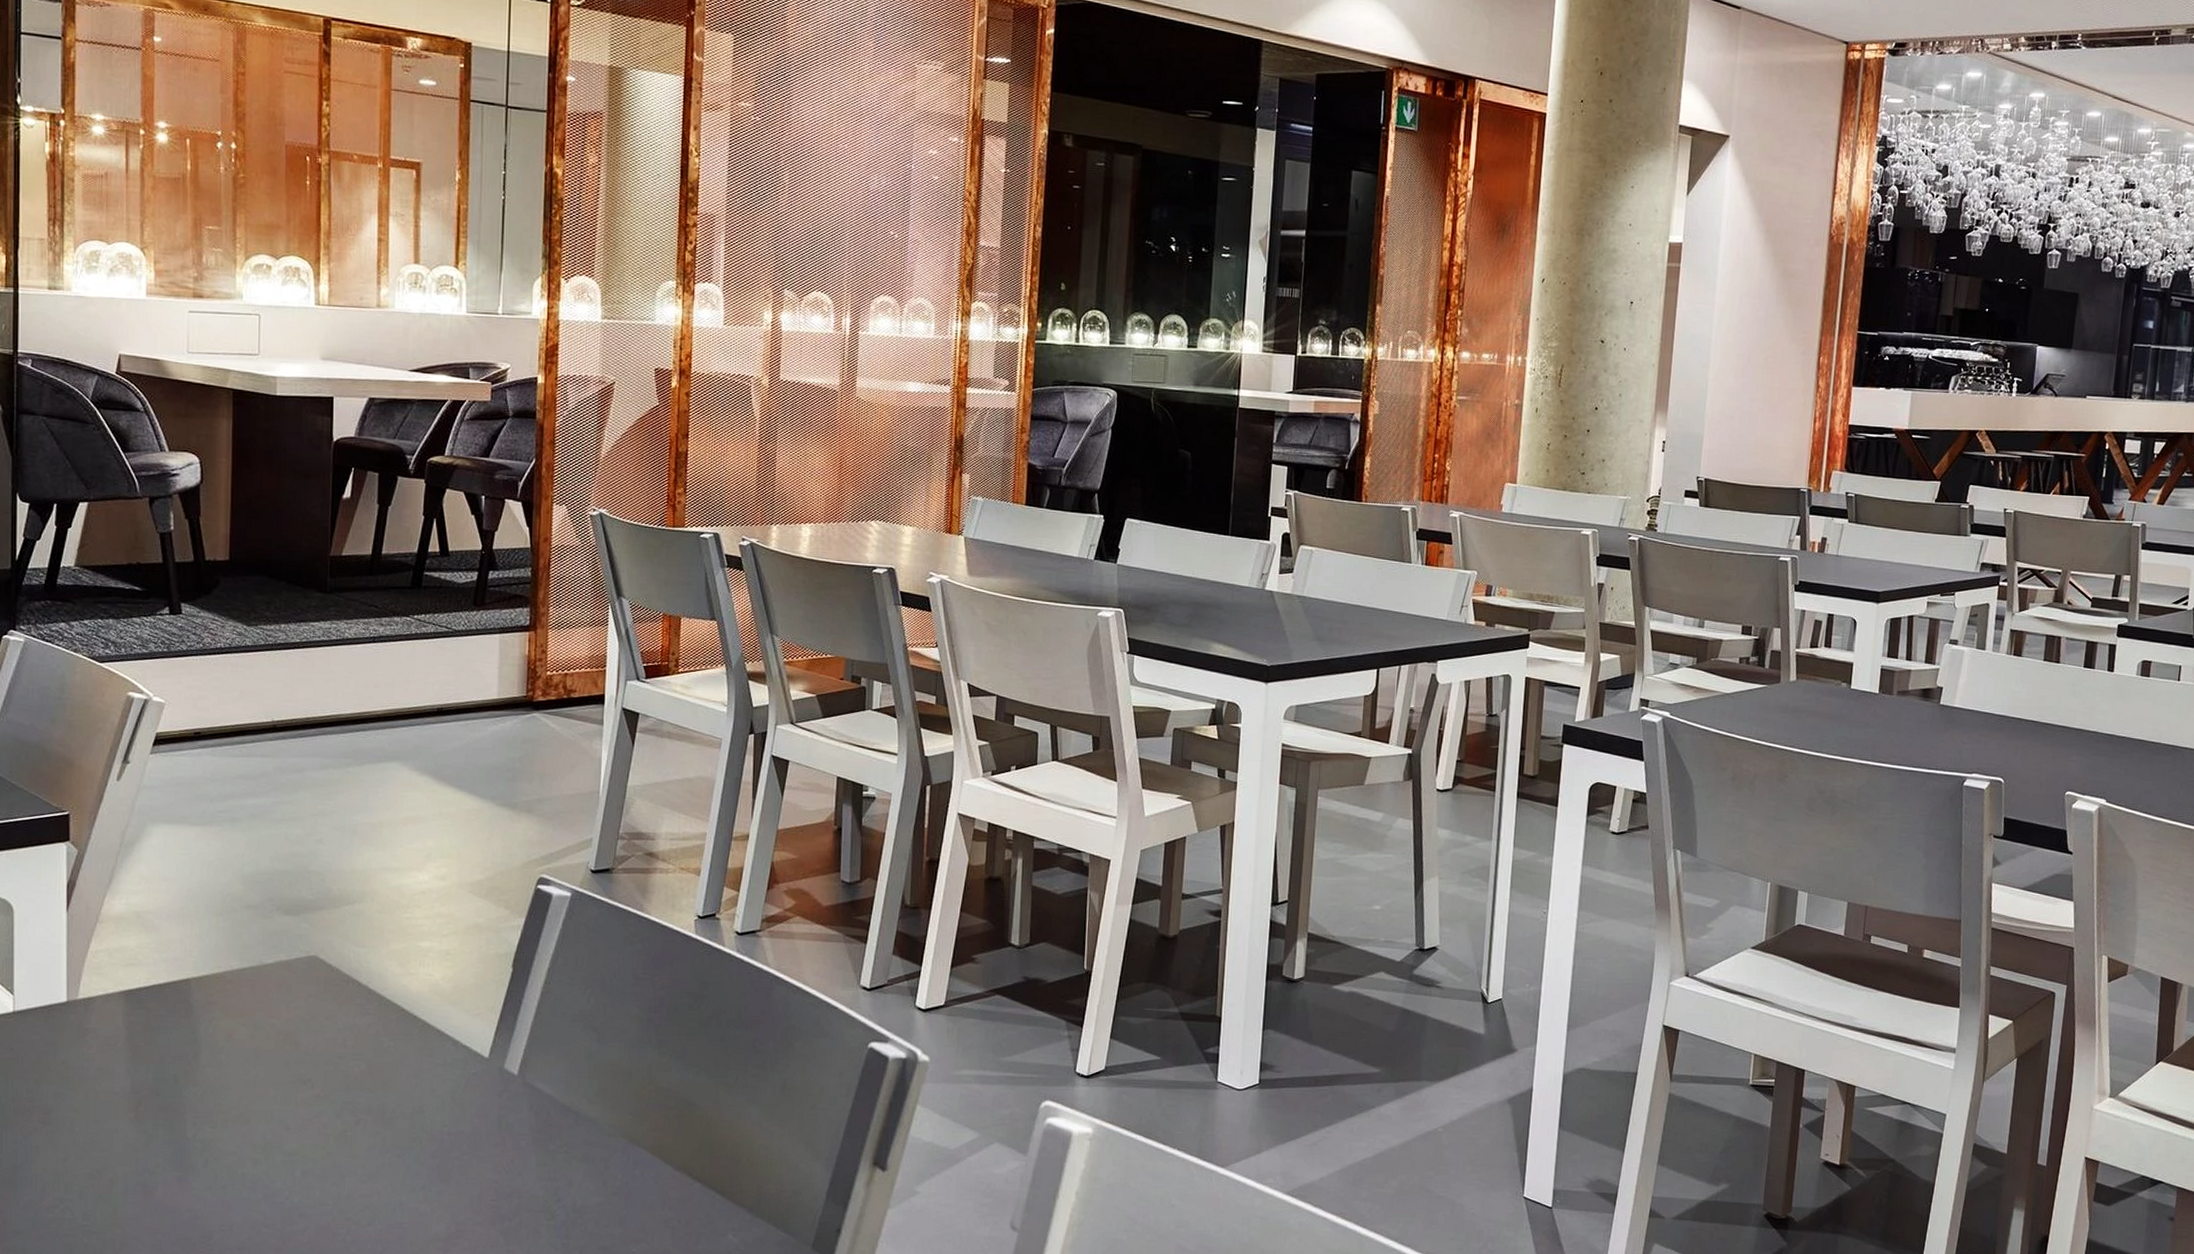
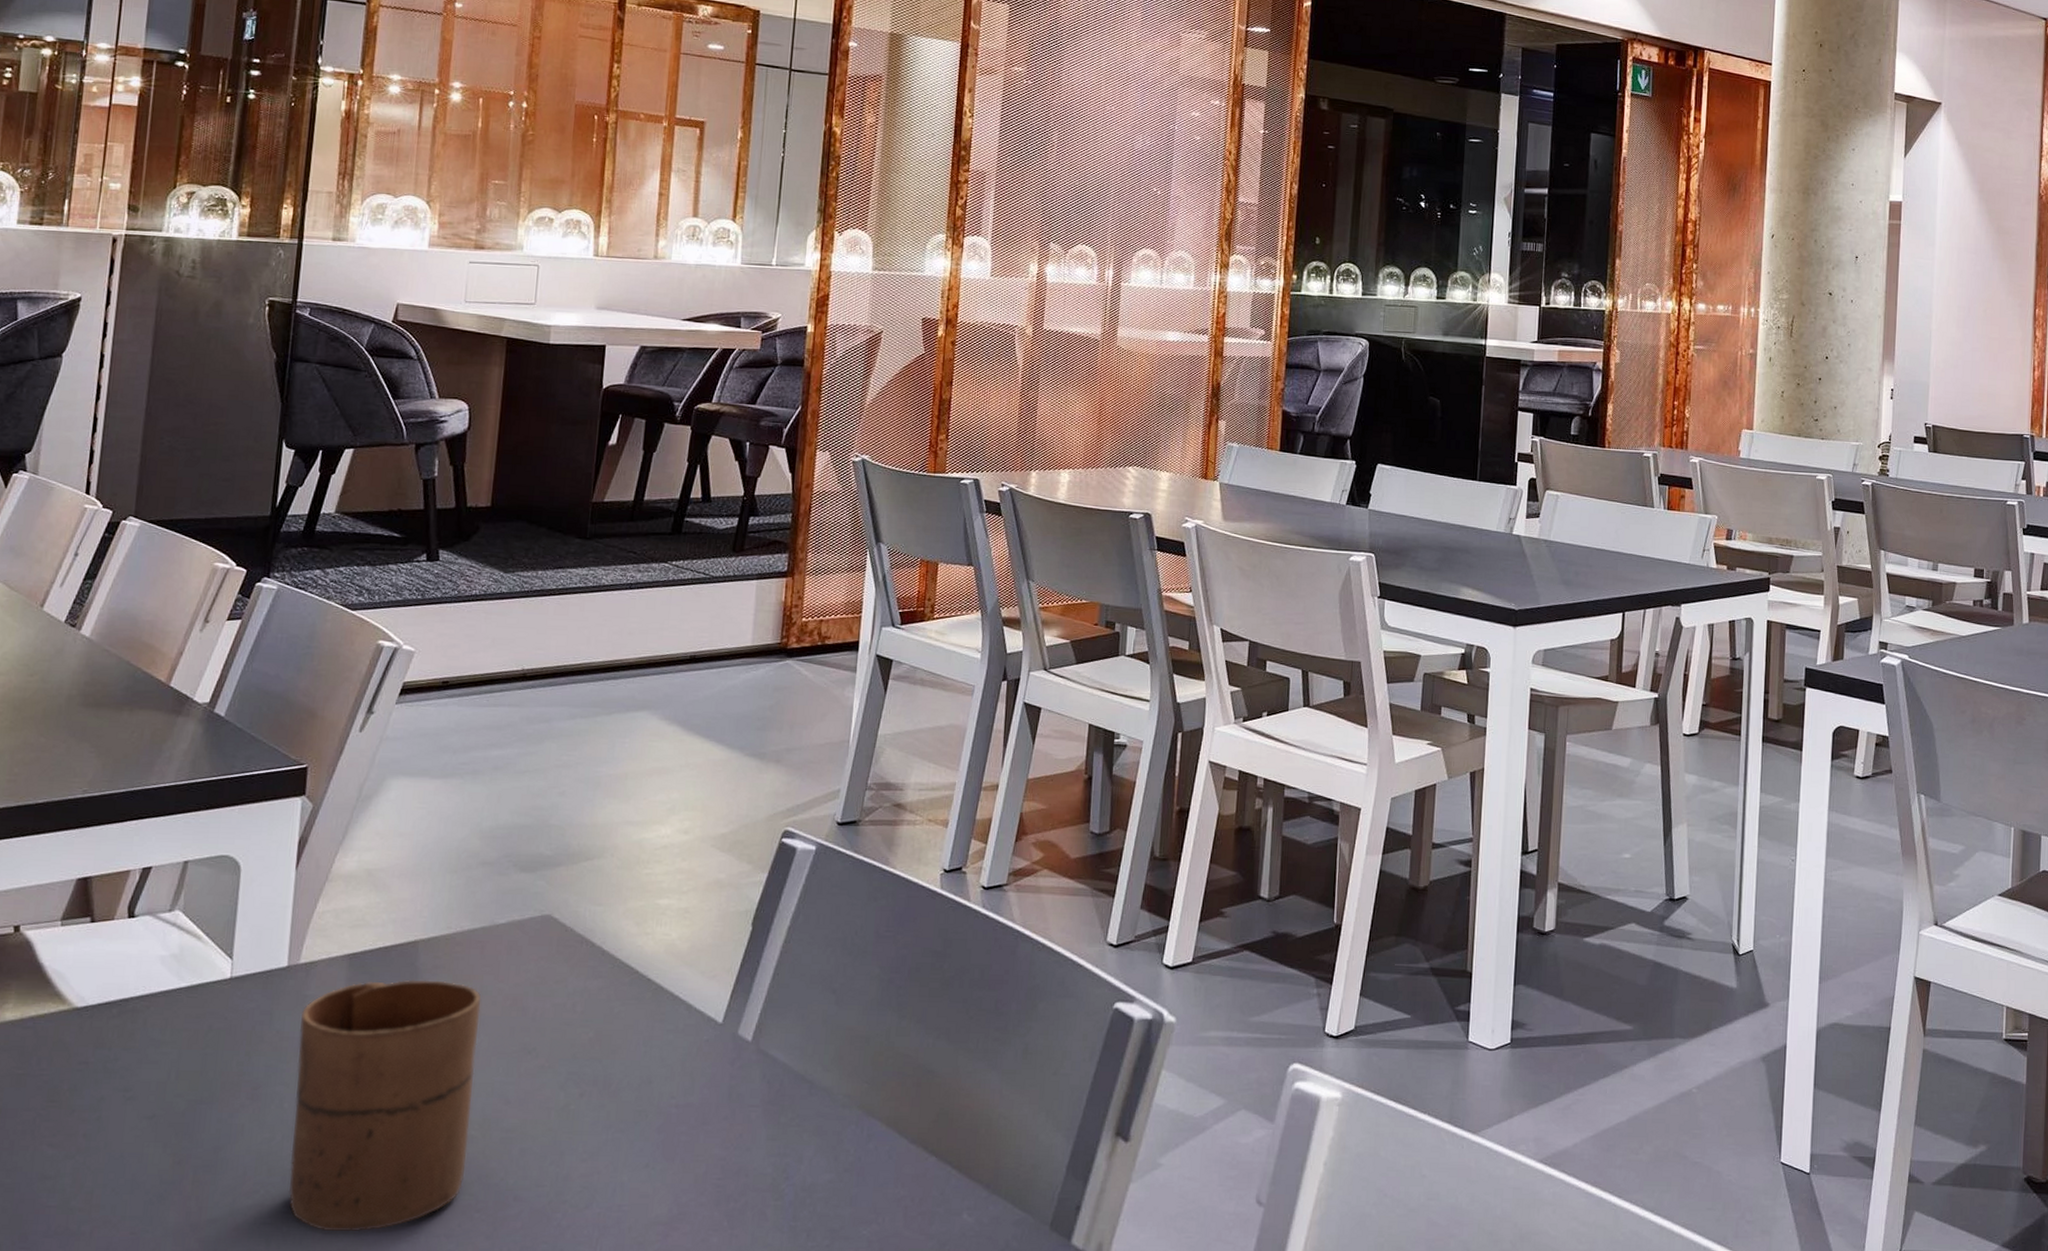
cup: none [83,1015,255,1244] -> present [288,979,482,1232]

